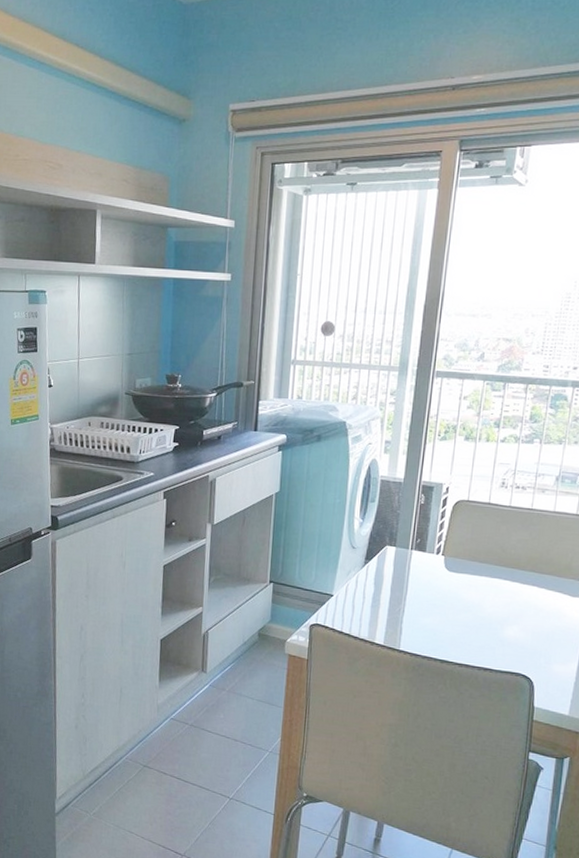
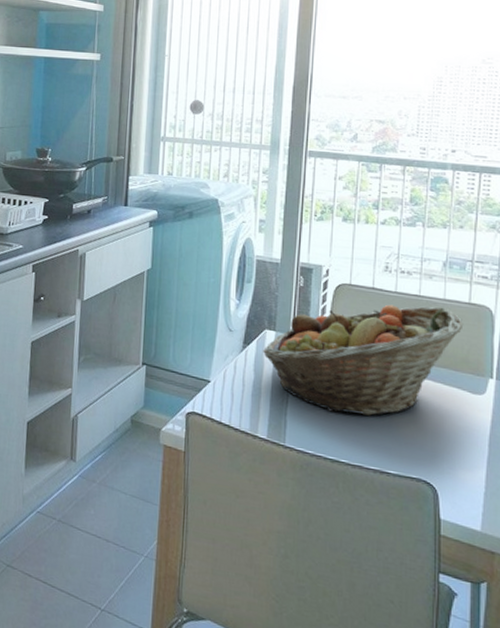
fruit basket: none [383,518,570,620] -> present [263,304,464,416]

